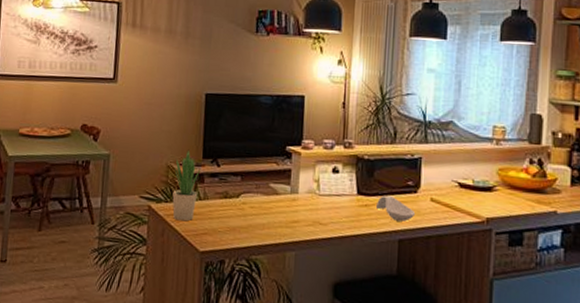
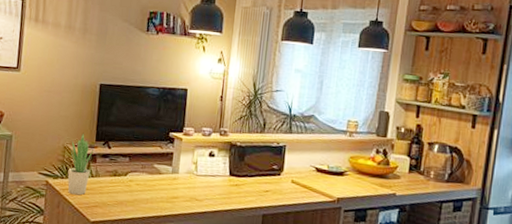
spoon rest: present [375,195,416,222] -> none [244,177,278,199]

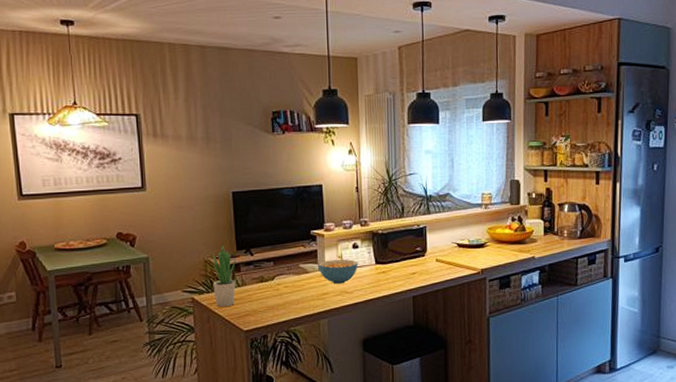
cereal bowl: none [172,164,212,191] -> present [318,259,358,284]

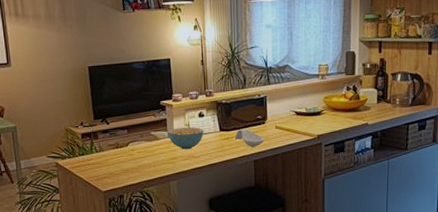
potted plant: present [211,244,236,307] -> none [72,114,94,171]
spoon rest: none [391,261,425,281] -> present [234,128,265,147]

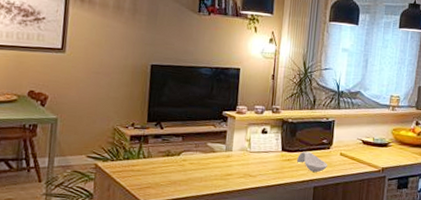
cereal bowl: present [168,127,204,150] -> none [225,142,265,167]

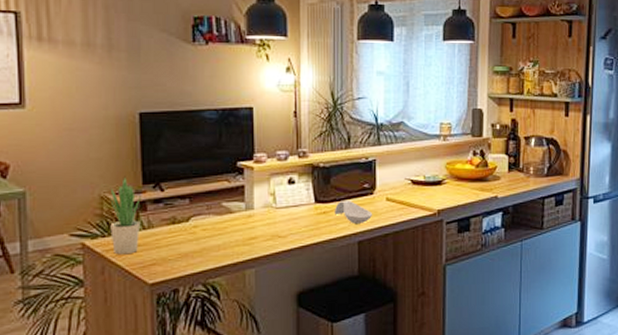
potted plant: none [118,114,145,177] -> present [110,176,141,255]

